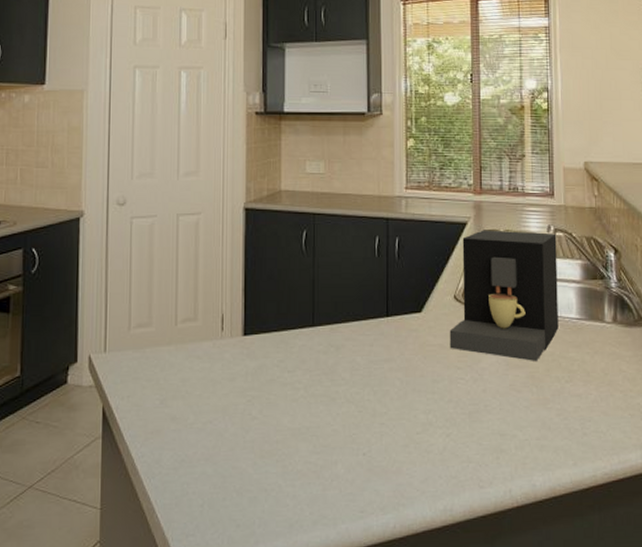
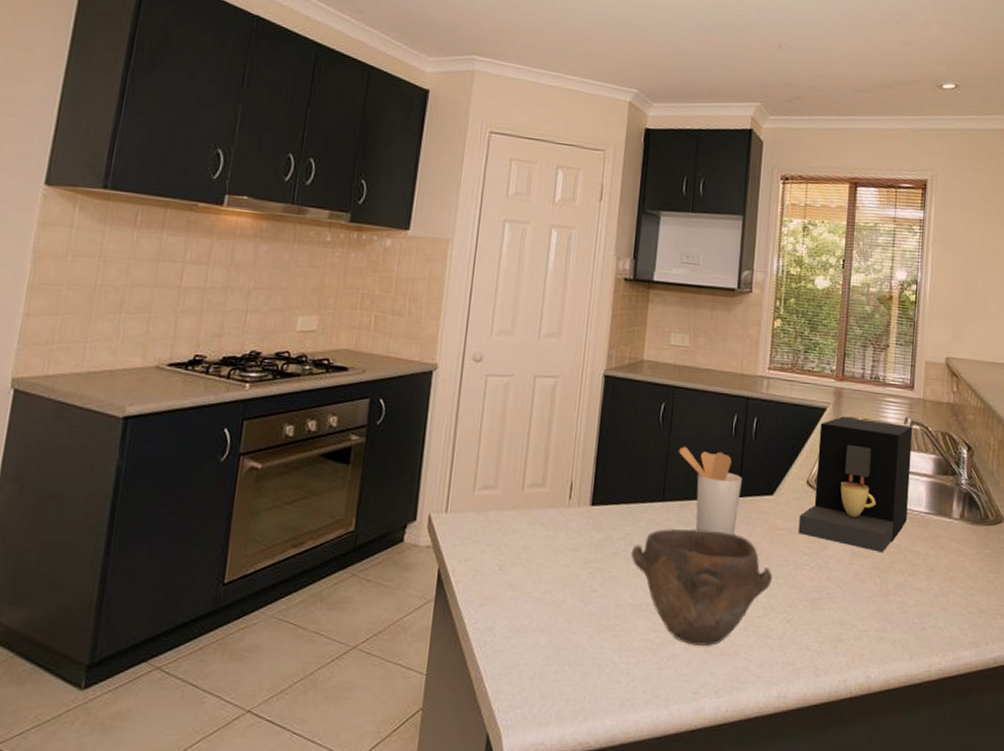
bowl: none [286,351,428,466] -> present [631,528,772,647]
utensil holder: none [324,271,389,355] -> present [679,446,742,535]

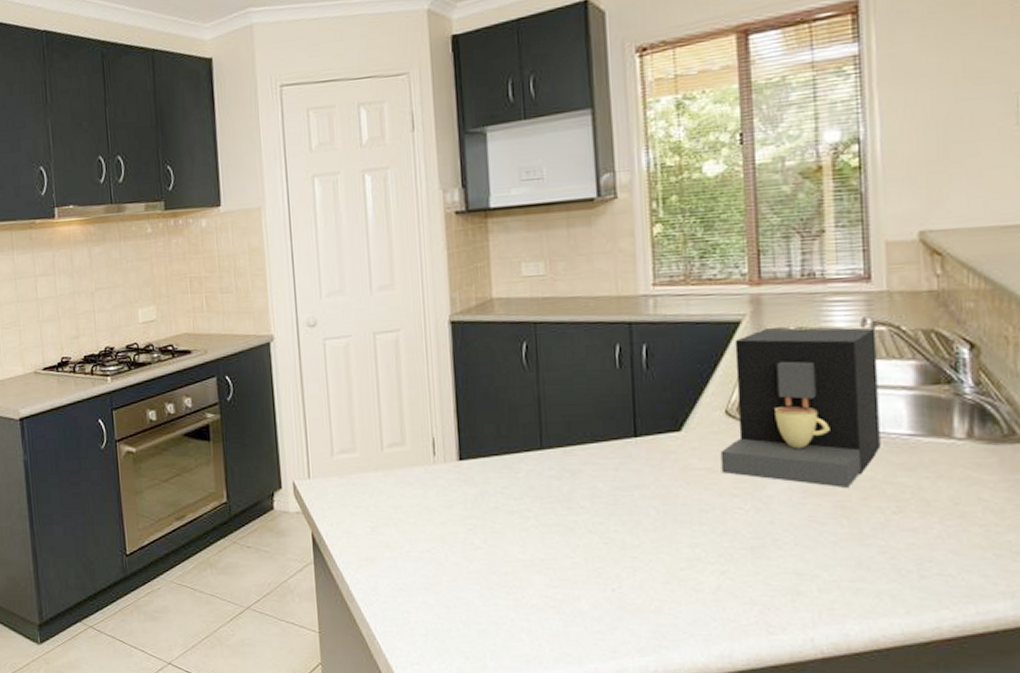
bowl: present [631,528,772,647] -> none [512,476,694,603]
utensil holder: present [679,446,742,535] -> none [552,387,638,480]

